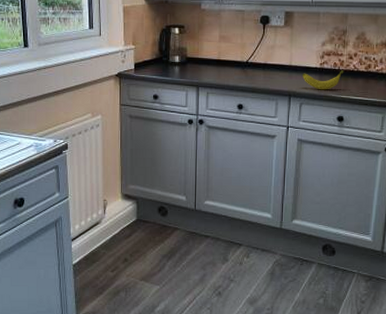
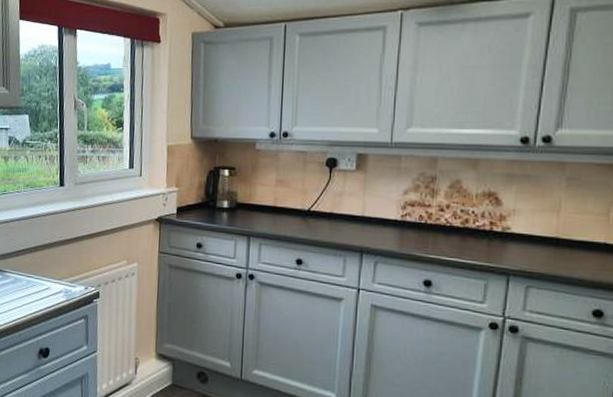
banana: present [303,70,344,90] -> none [378,224,433,248]

